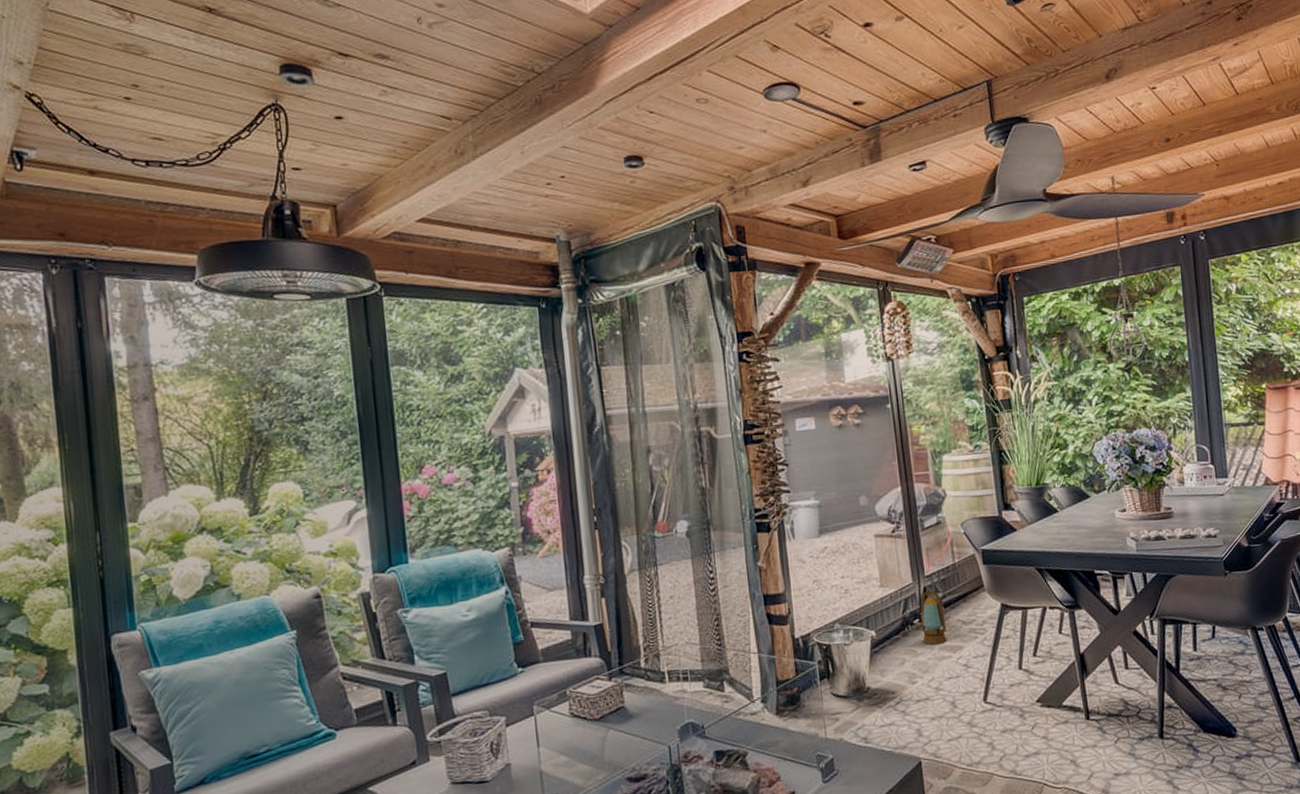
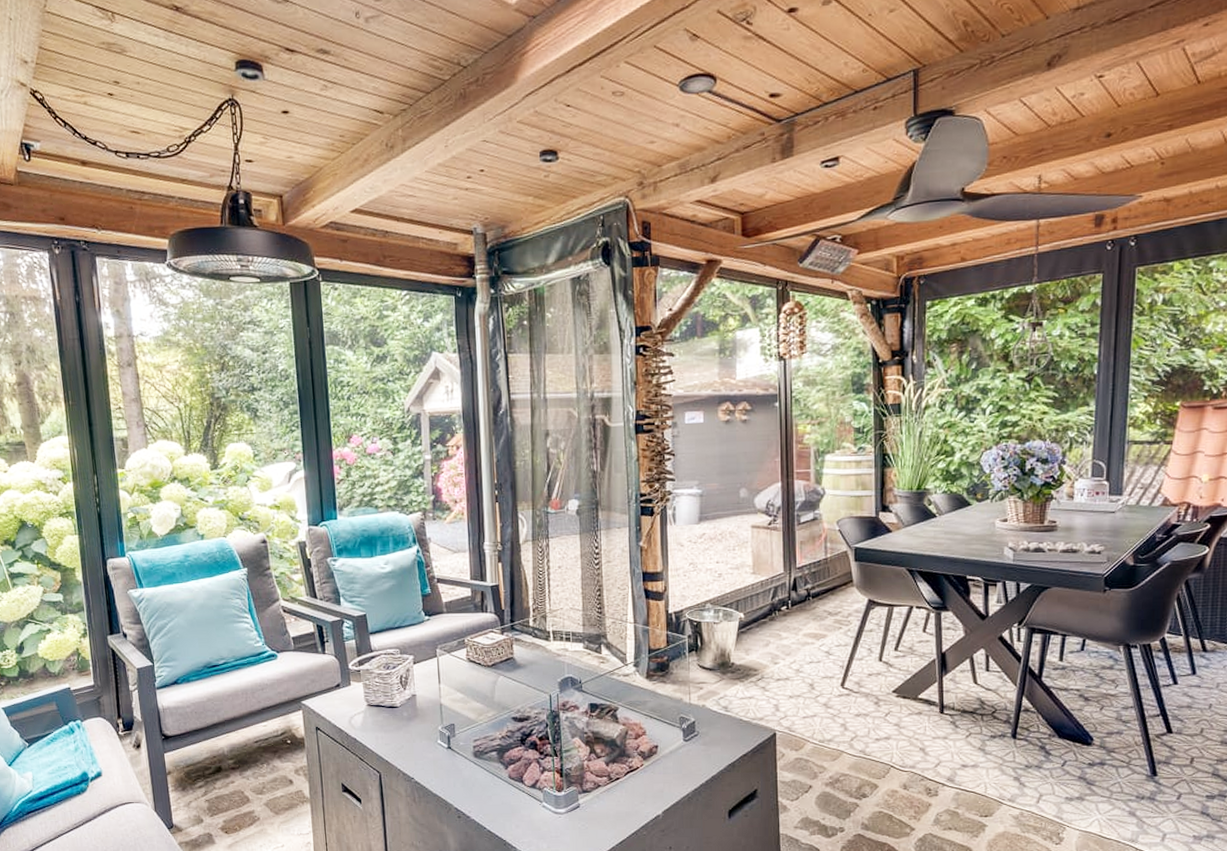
lantern: present [920,591,947,645] -> none [788,582,812,631]

